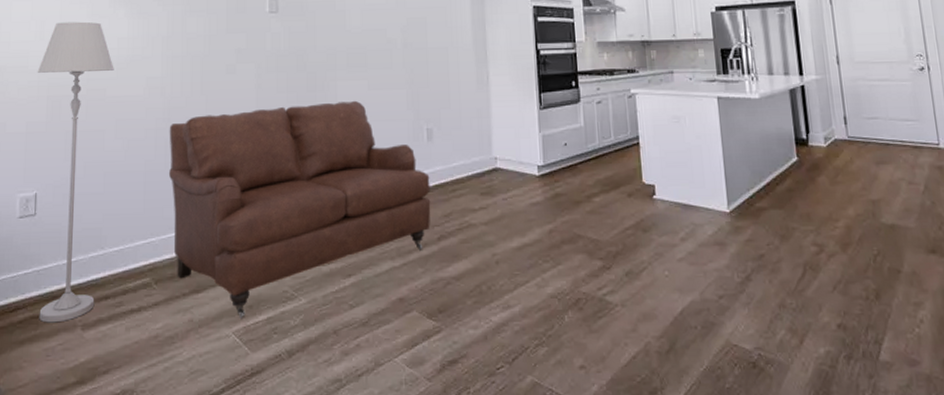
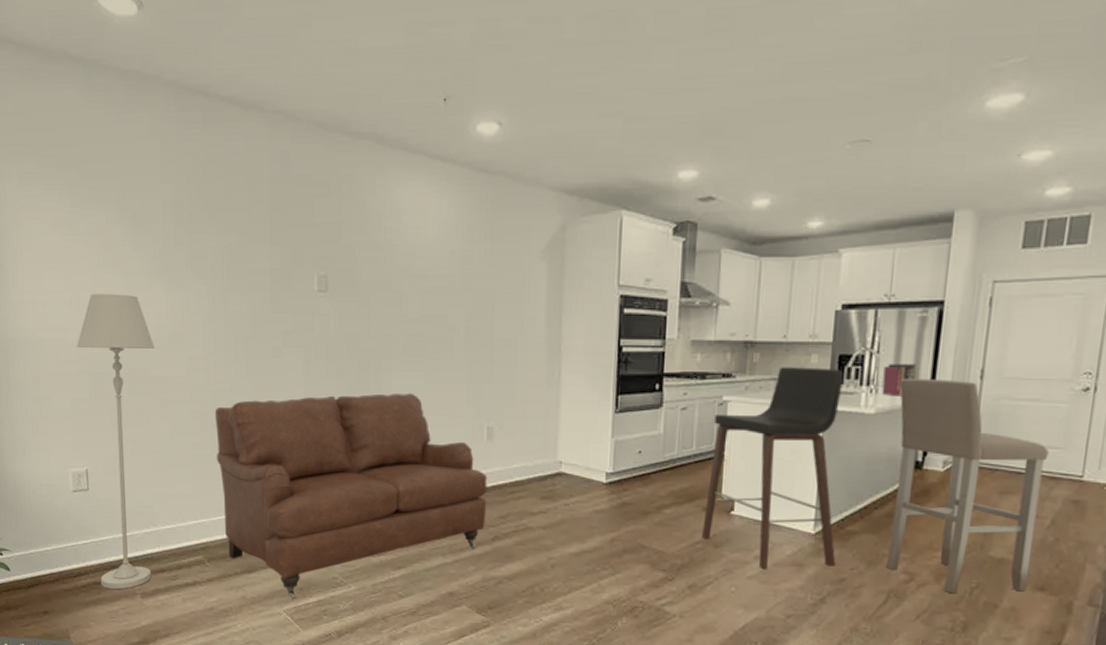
bar stool: none [626,60,753,250] -> present [702,367,844,569]
books: none [759,54,785,82] -> present [881,364,916,396]
bar stool: none [773,65,921,262] -> present [885,378,1049,594]

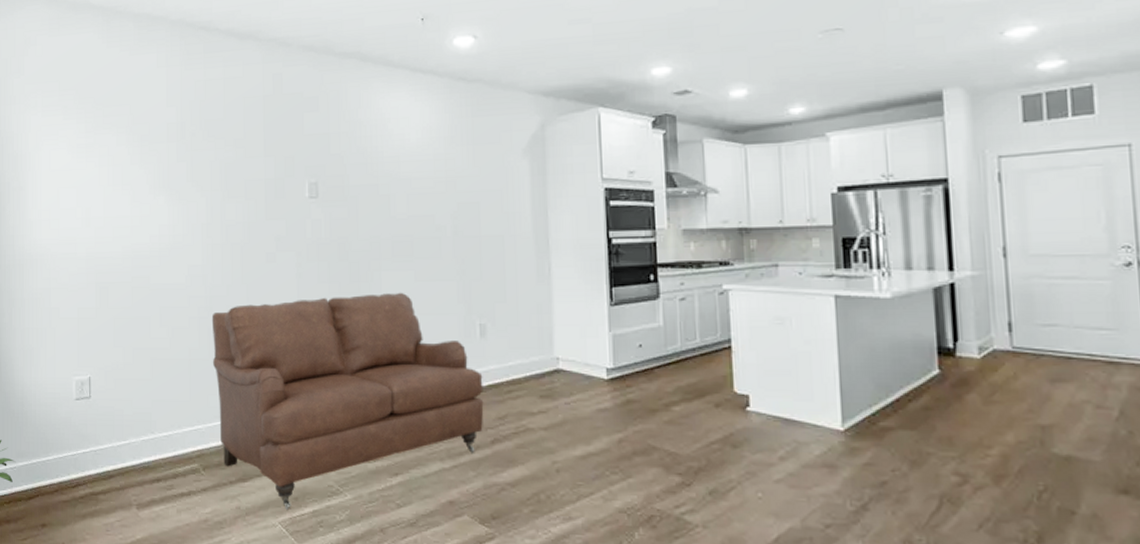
floor lamp: present [76,294,155,590] -> none [85,208,157,501]
bar stool: present [702,367,844,569] -> none [716,252,873,471]
books: present [881,364,916,396] -> none [893,244,929,279]
bar stool: present [885,378,1049,594] -> none [913,258,1107,499]

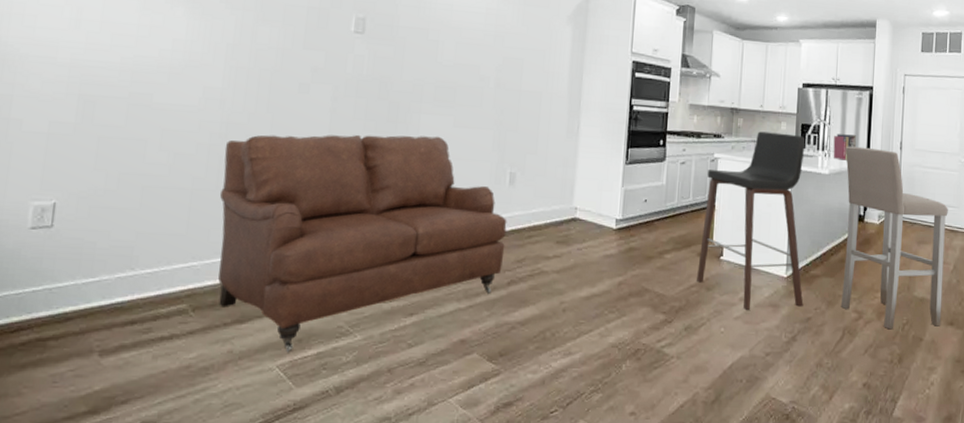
bar stool: none [716,252,873,471] -> present [697,131,806,310]
books: none [893,244,929,279] -> present [833,134,856,161]
bar stool: none [913,258,1107,499] -> present [840,146,948,330]

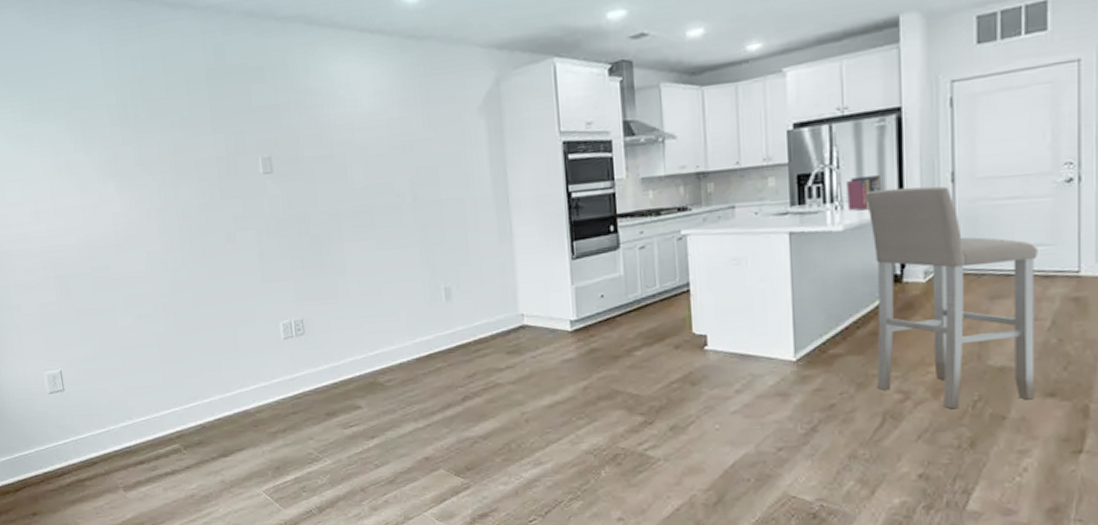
sofa: present [217,134,507,352] -> none [176,262,454,479]
bar stool: present [697,131,806,310] -> none [675,189,823,403]

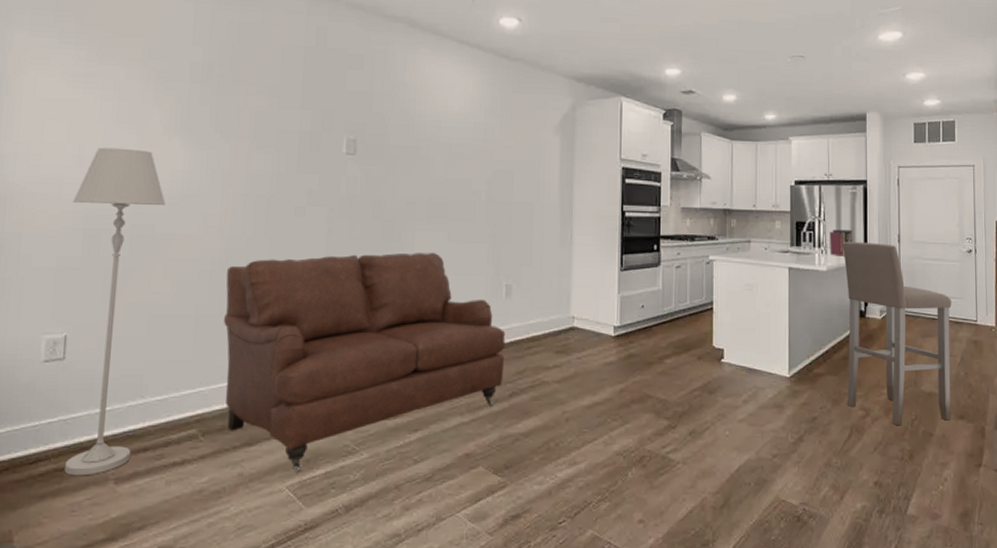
floor lamp: none [40,198,132,486] -> present [64,147,166,476]
sofa: none [176,262,454,479] -> present [223,252,506,473]

